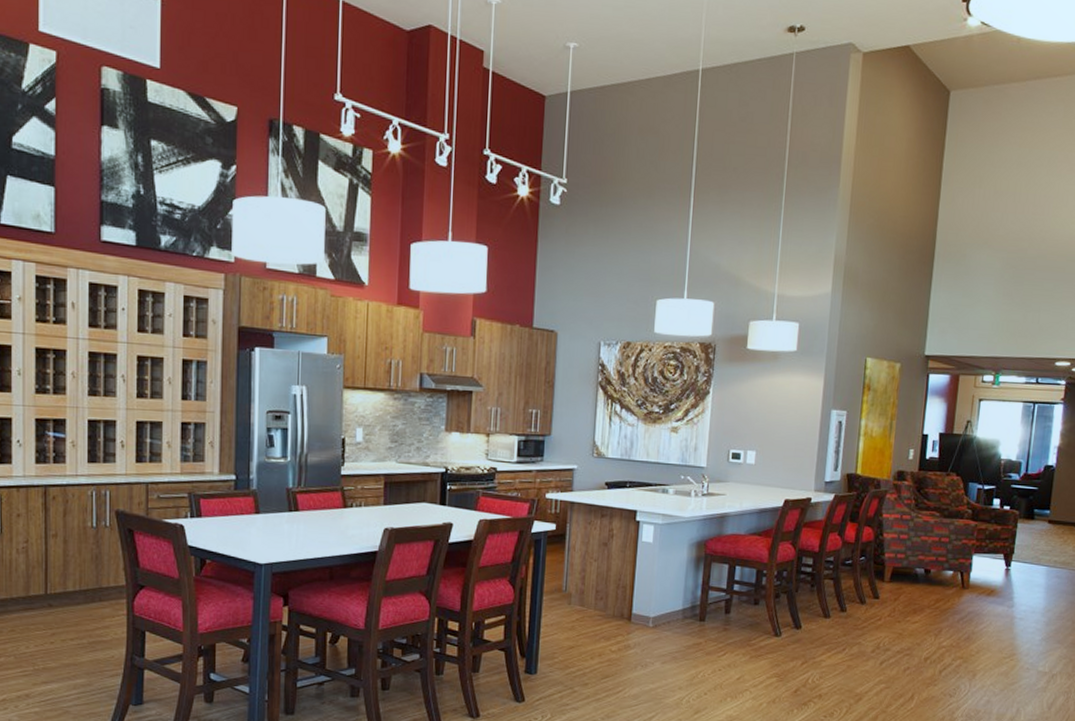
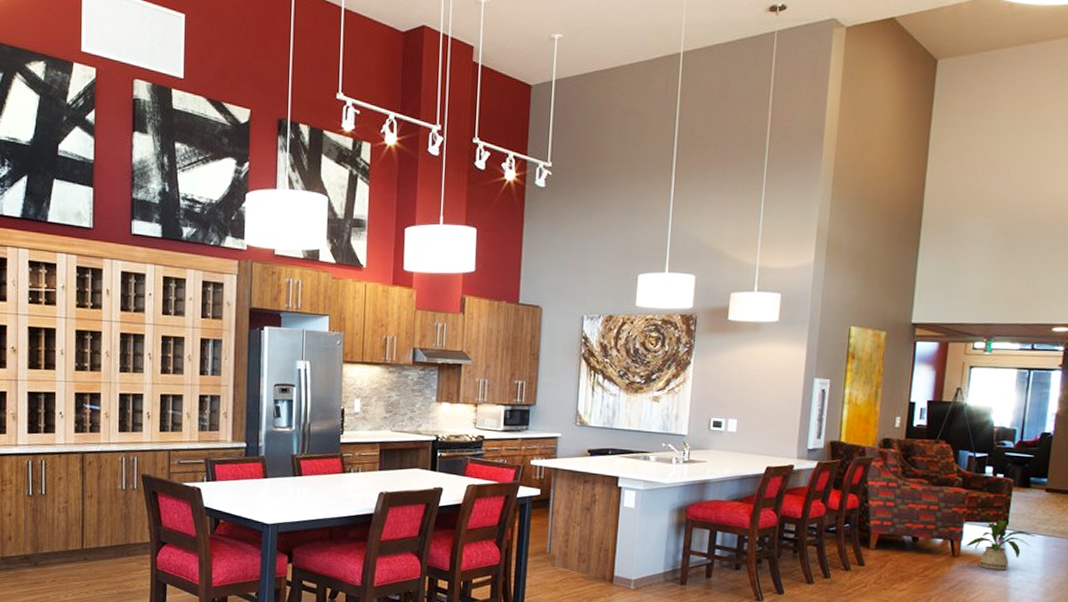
house plant: none [974,543,1039,601] -> present [965,512,1036,571]

